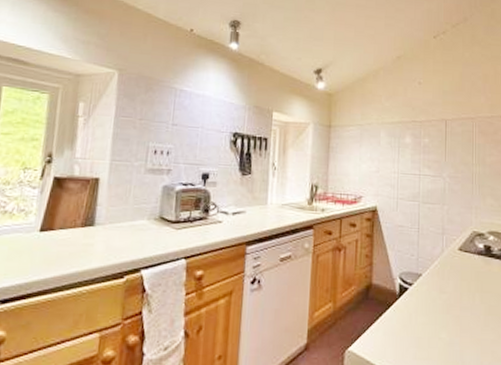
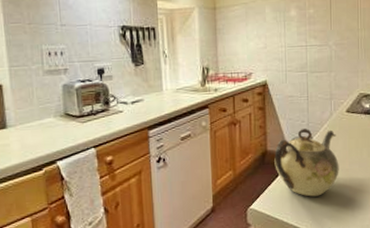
teapot: none [379,263,449,344] -> present [274,129,339,197]

